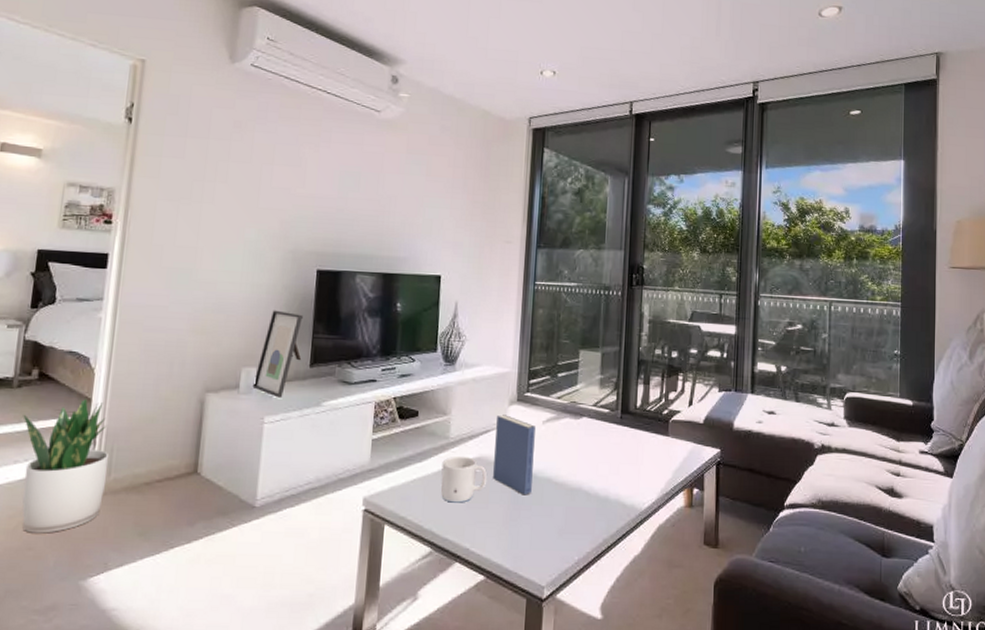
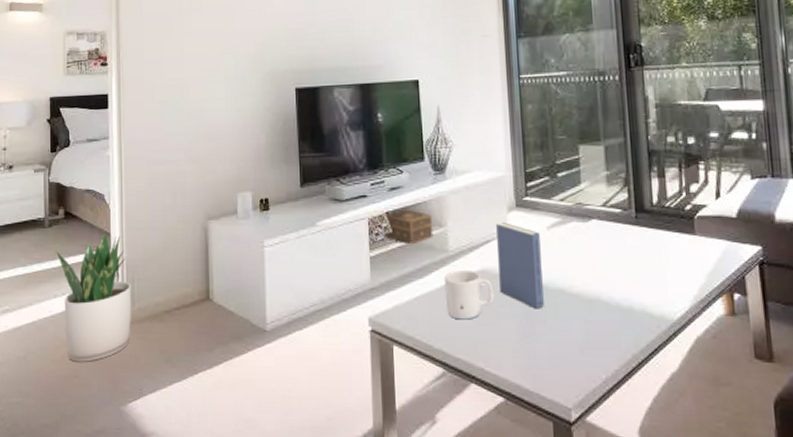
picture frame: present [252,310,304,398] -> none [249,132,292,220]
decorative box: none [389,395,438,430] -> present [383,209,433,245]

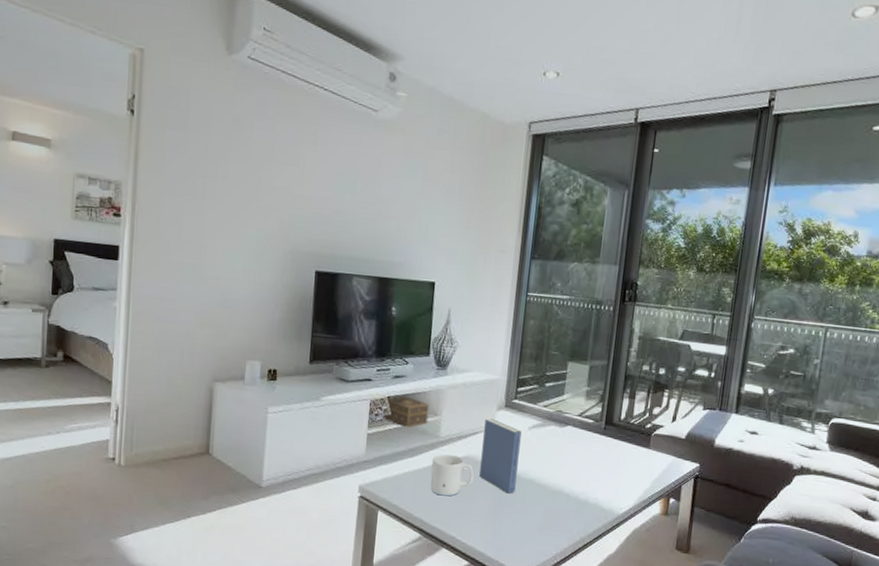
planter: present [56,234,132,362] -> none [52,381,130,497]

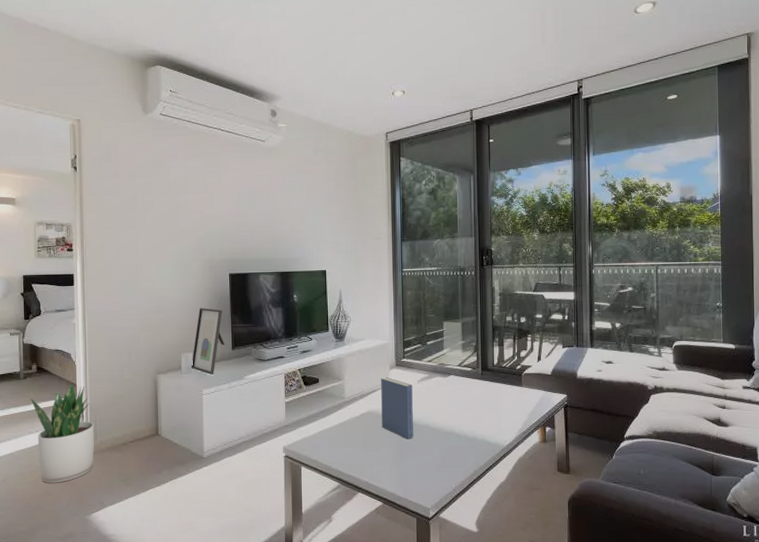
planter: none [52,381,130,497] -> present [30,384,95,483]
picture frame: none [256,308,304,391] -> present [191,308,225,375]
decorative box: present [383,395,430,428] -> none [296,367,334,393]
mug: present [430,454,475,497] -> none [341,411,378,448]

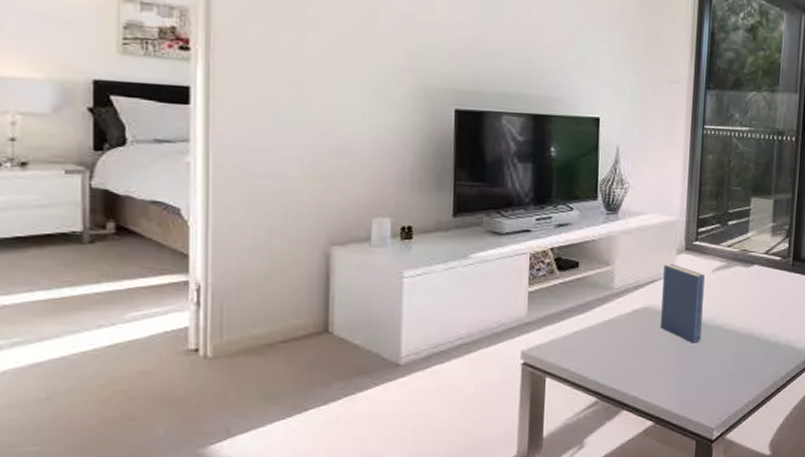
planter: present [30,384,95,483] -> none [101,255,219,402]
picture frame: present [191,308,225,375] -> none [386,154,443,250]

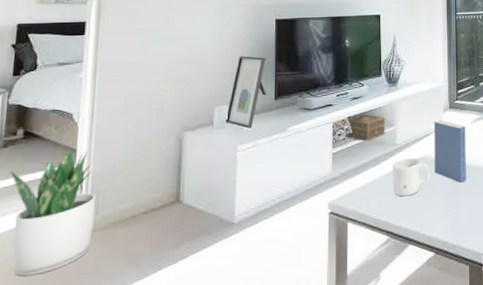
planter: none [101,255,219,402] -> present [10,150,96,277]
picture frame: none [386,154,443,250] -> present [225,55,267,129]
decorative box: none [546,246,600,282] -> present [345,113,386,142]
mug: none [605,306,655,353] -> present [392,157,430,197]

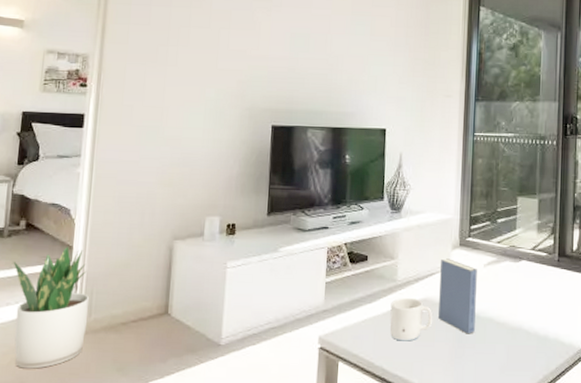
picture frame: present [225,55,267,129] -> none [215,163,261,244]
decorative box: present [345,113,386,142] -> none [340,241,386,274]

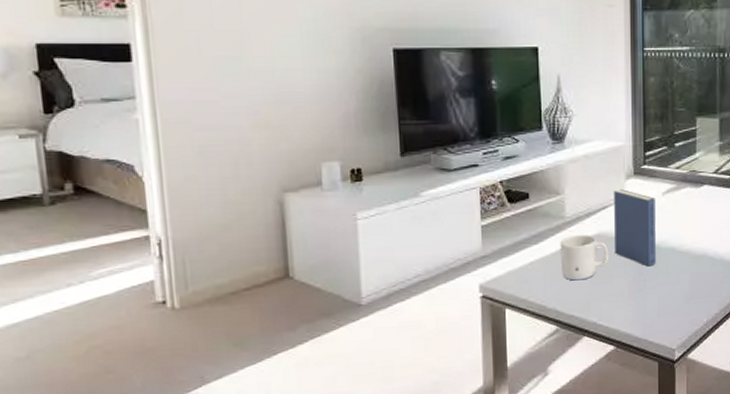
planter: present [13,247,89,369] -> none [65,211,185,356]

